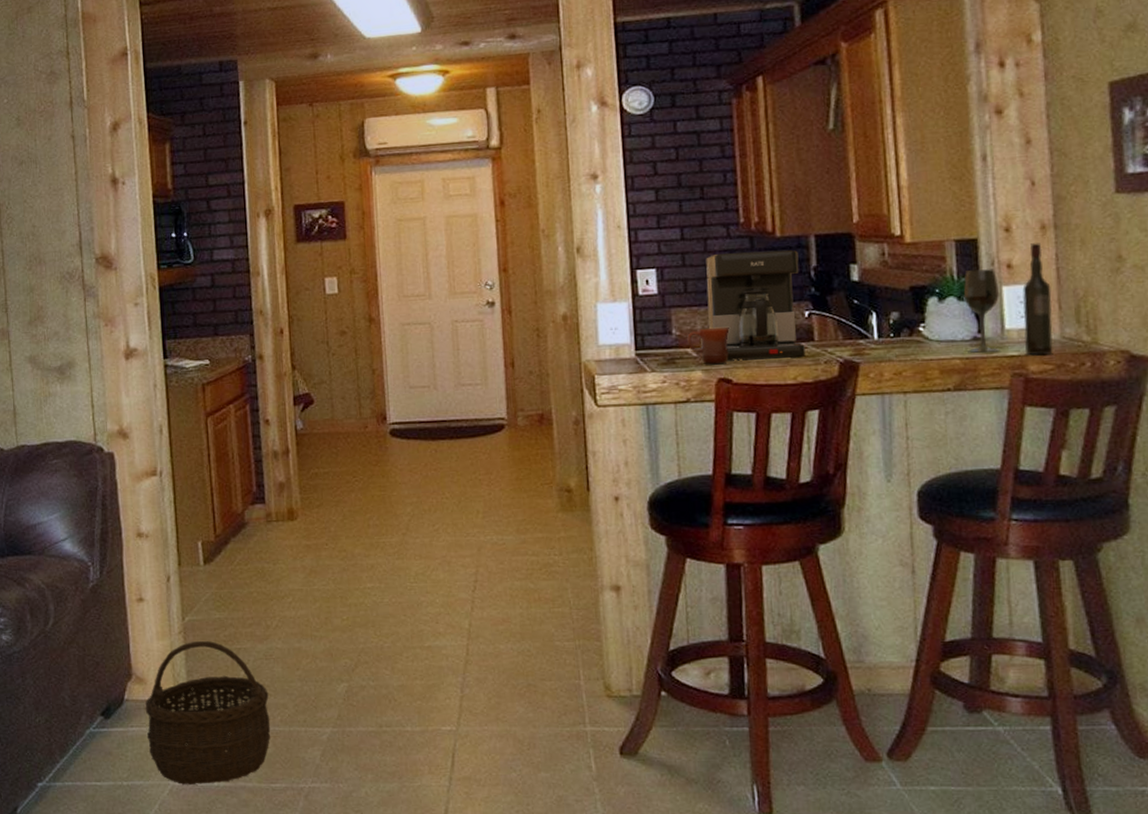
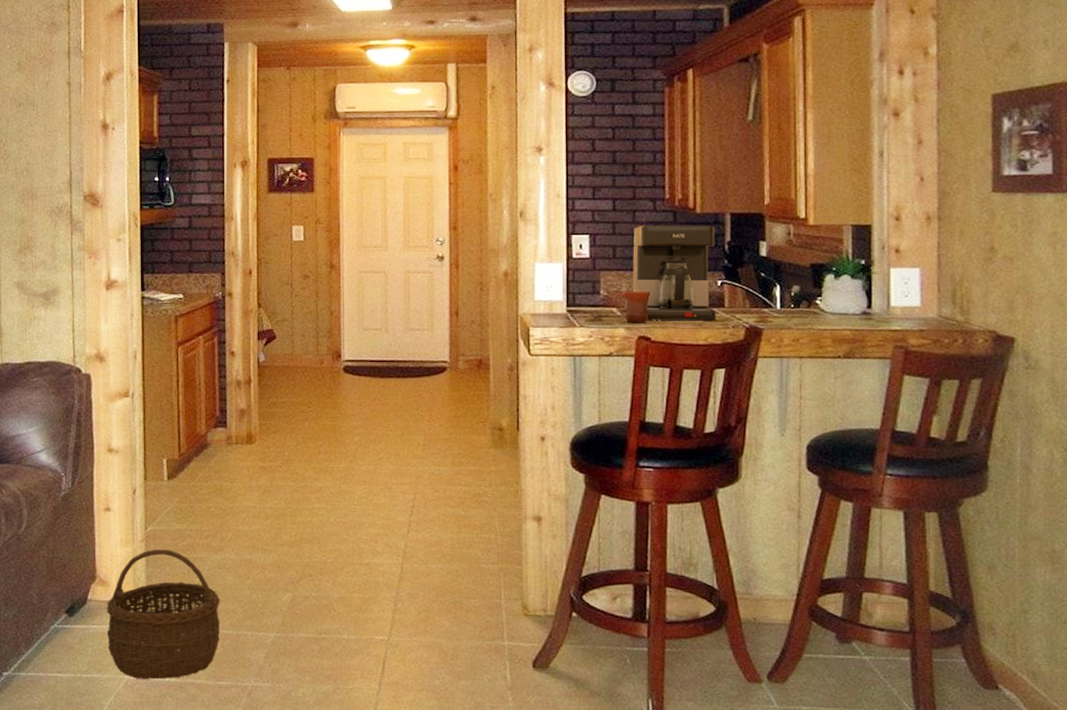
wine glass: present [963,269,1000,354] -> none [856,252,888,327]
wine bottle: present [1022,243,1053,355] -> none [906,232,932,330]

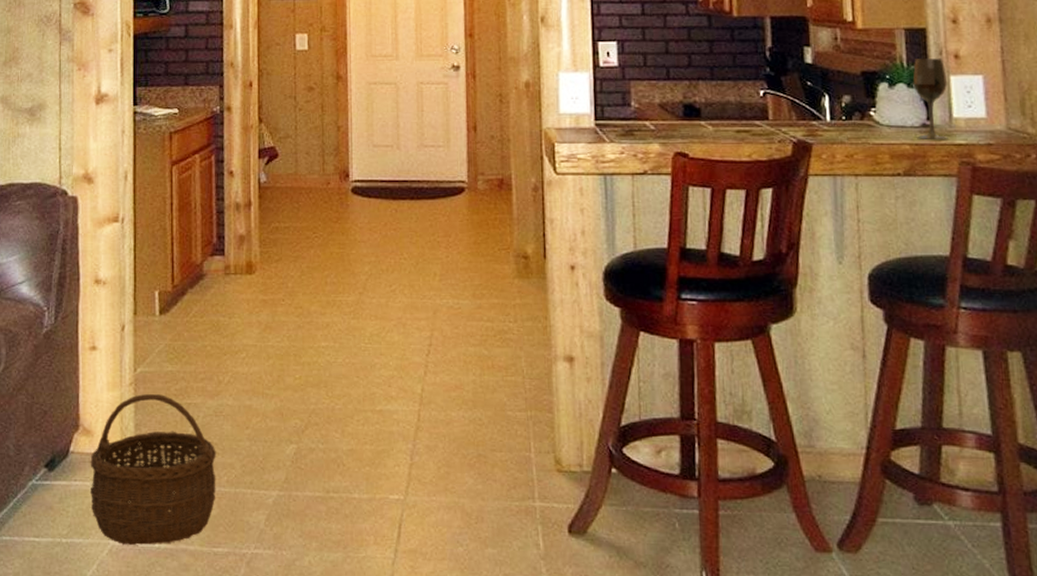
mug: present [613,290,651,323] -> none [646,101,687,137]
coffee maker: present [633,224,716,322] -> none [665,29,760,136]
wine glass: none [856,252,888,327] -> present [912,58,949,141]

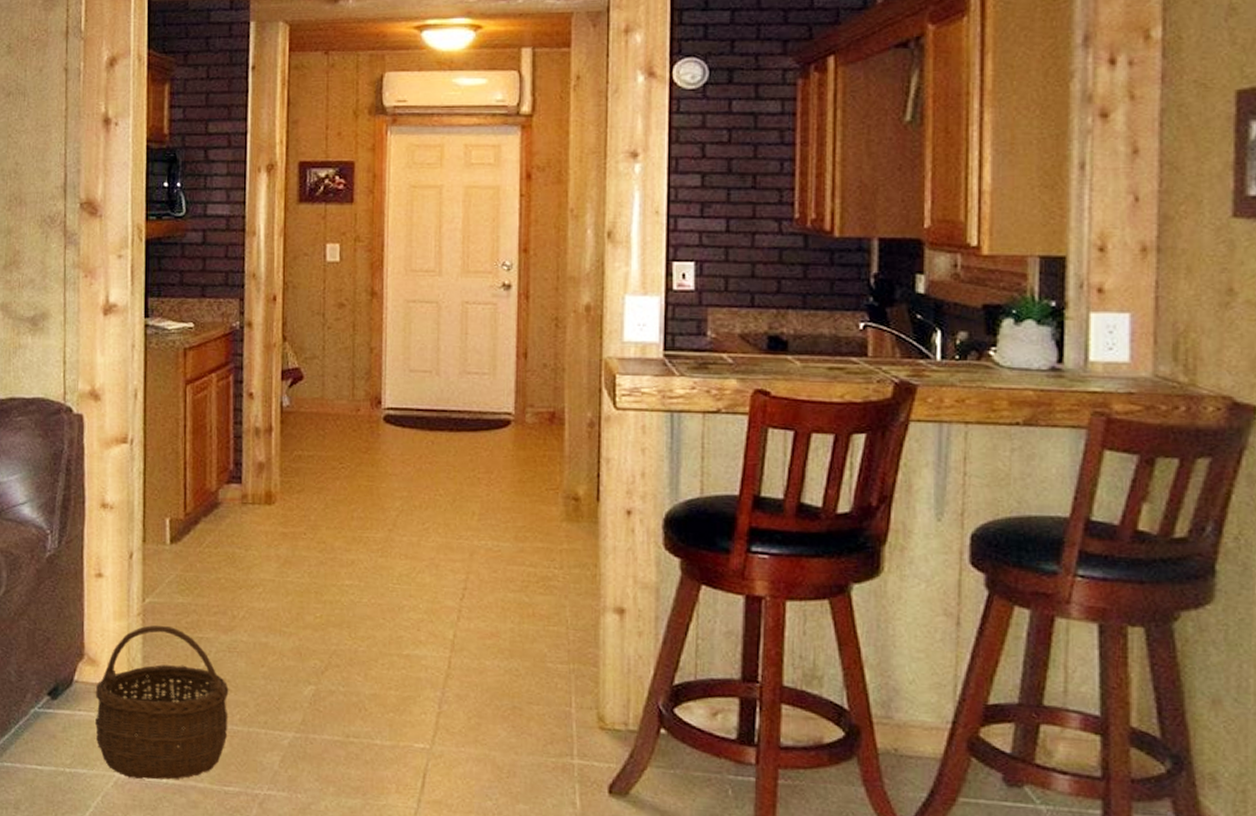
wine glass: present [912,58,949,141] -> none [1043,292,1087,387]

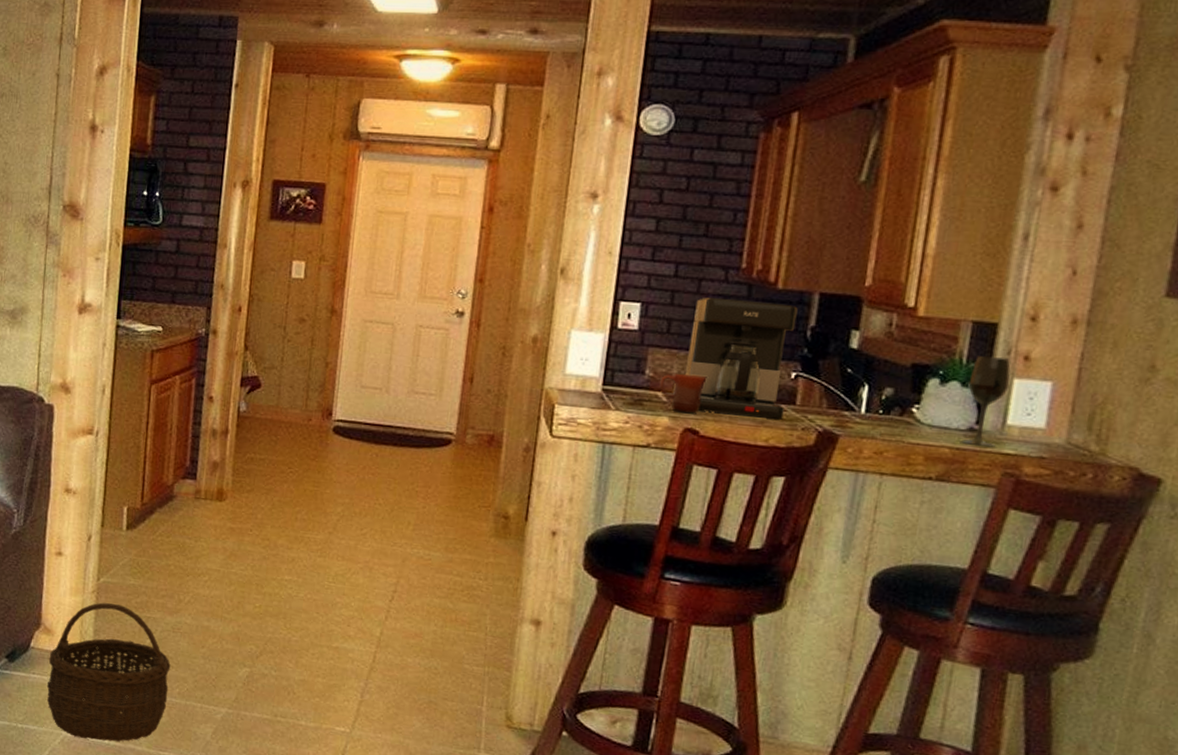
mug: none [724,332,772,373] -> present [659,373,707,413]
coffee maker: none [749,250,858,374] -> present [686,297,798,420]
wine glass: none [1043,292,1087,387] -> present [960,356,1011,448]

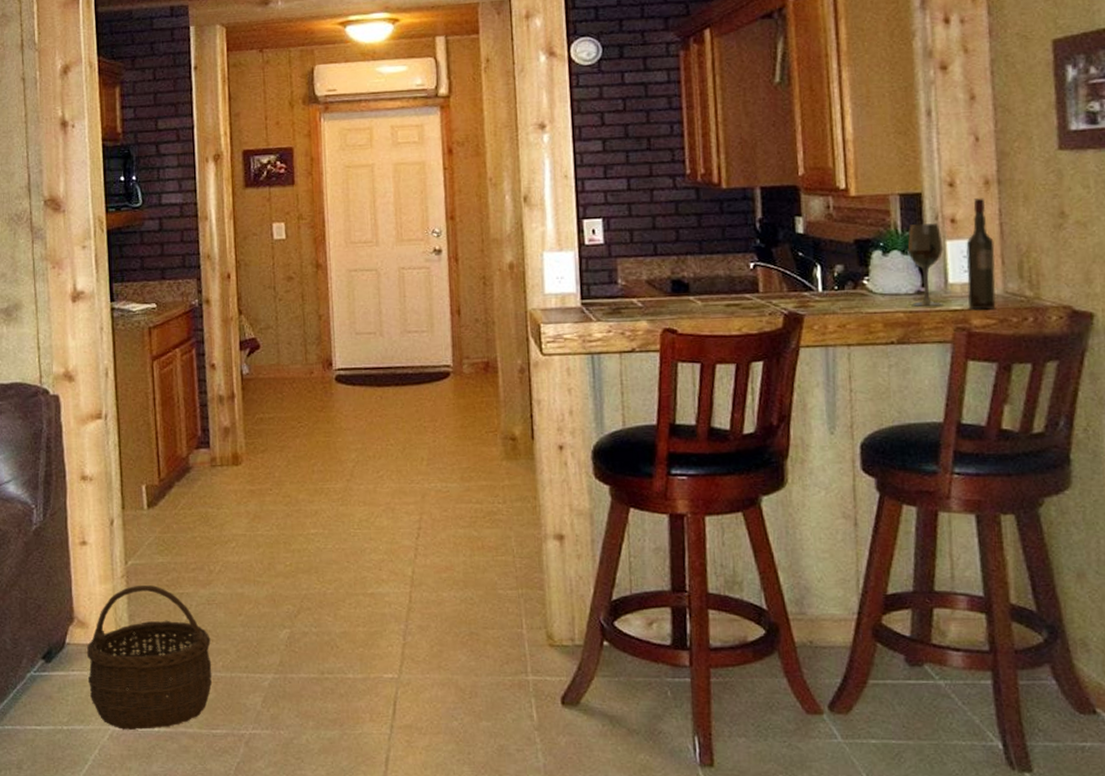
mug: present [659,373,707,413] -> none [633,277,675,314]
coffee maker: present [686,297,798,420] -> none [652,201,750,312]
wine bottle: none [1022,337,1069,458] -> present [966,198,996,309]

